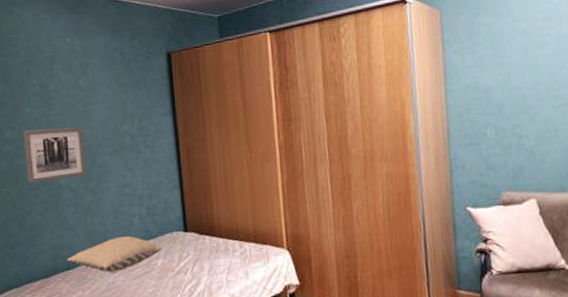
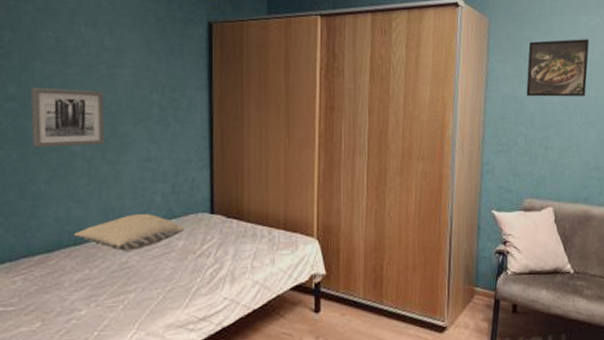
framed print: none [486,16,559,85] -> present [526,39,589,97]

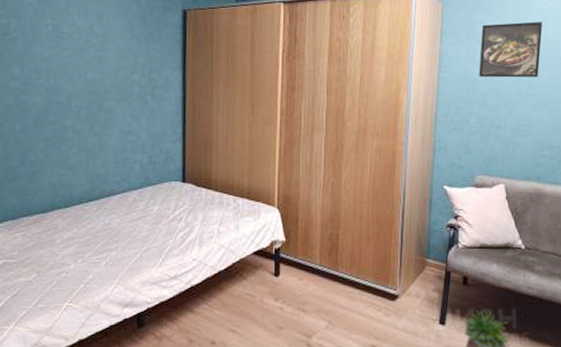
wall art: present [30,87,105,147] -> none [31,68,93,121]
pillow: present [74,214,184,251] -> none [65,181,159,214]

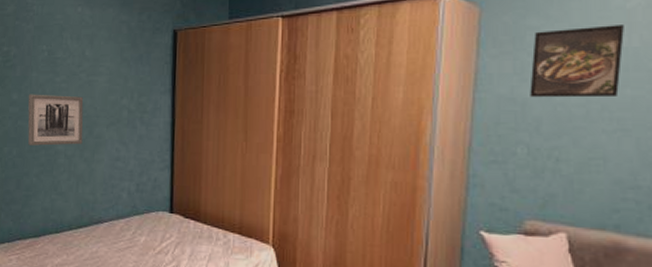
wall art: none [31,68,93,121] -> present [27,94,84,146]

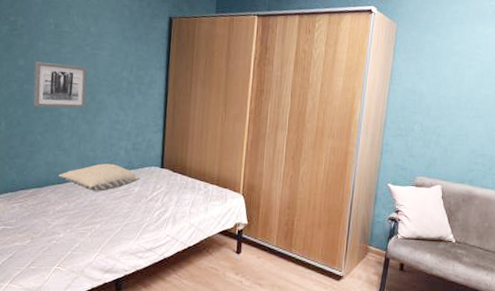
pillow: none [56,209,146,242] -> present [58,163,140,192]
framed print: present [530,25,624,98] -> none [425,44,483,94]

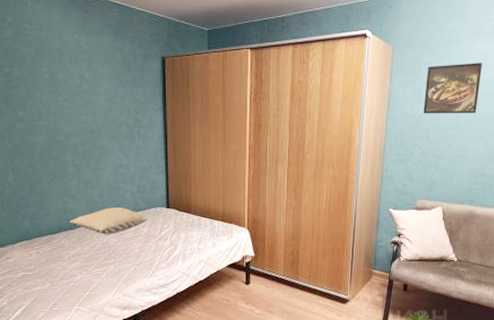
wall art: present [33,61,88,109] -> none [33,111,88,157]
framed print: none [425,44,483,94] -> present [423,63,482,114]

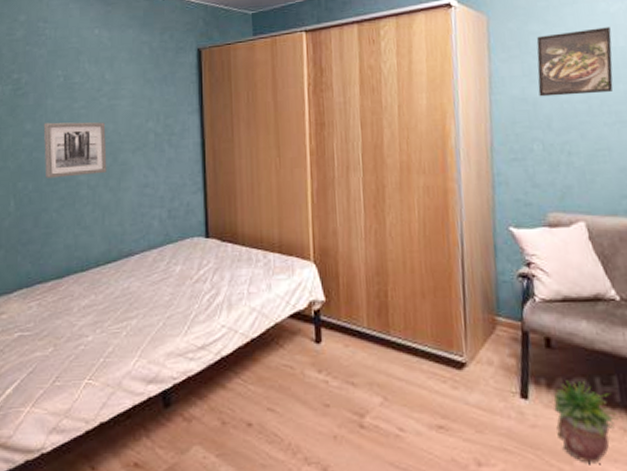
wall art: none [33,111,88,157] -> present [43,122,107,178]
pillow: present [70,207,148,234] -> none [81,239,181,277]

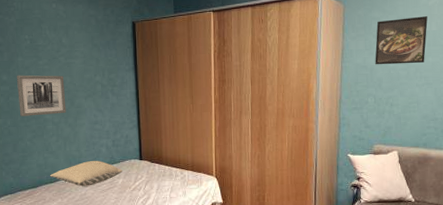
pillow: none [81,239,181,277] -> present [50,161,122,187]

